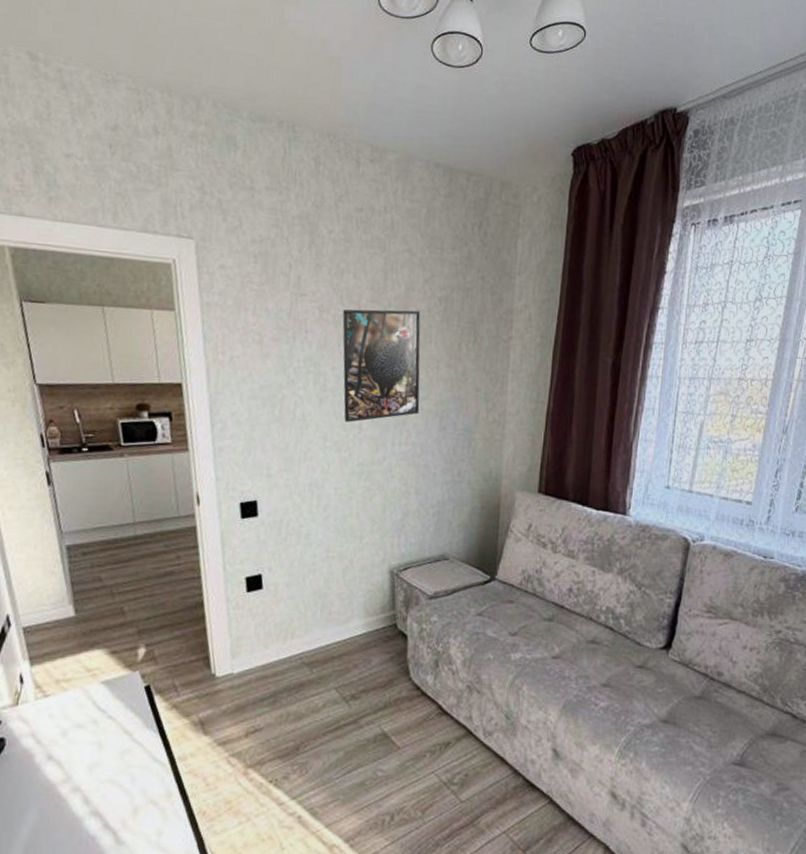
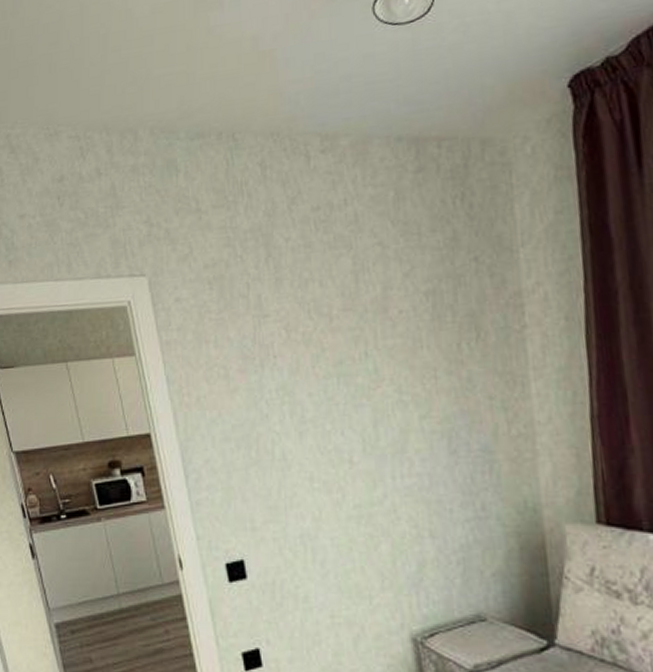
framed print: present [342,309,421,422] -> none [312,311,421,457]

